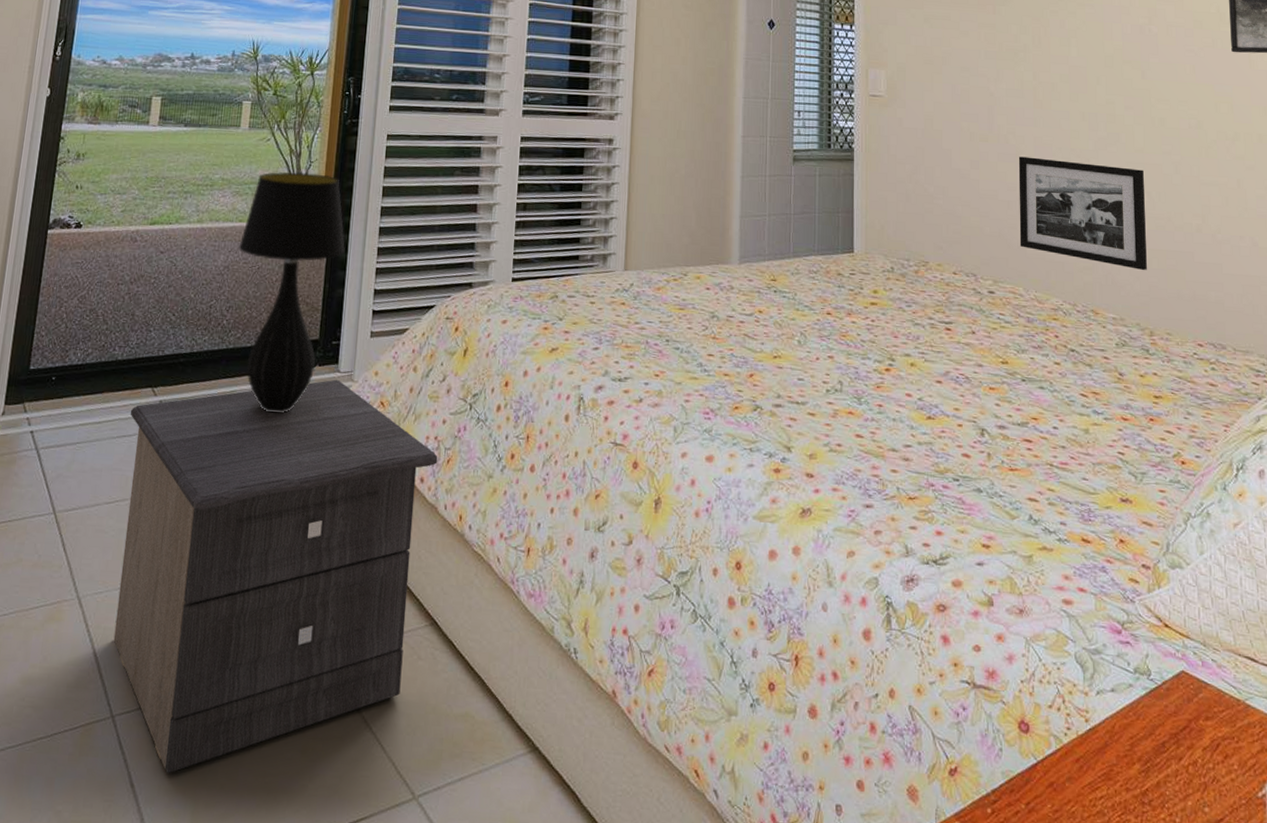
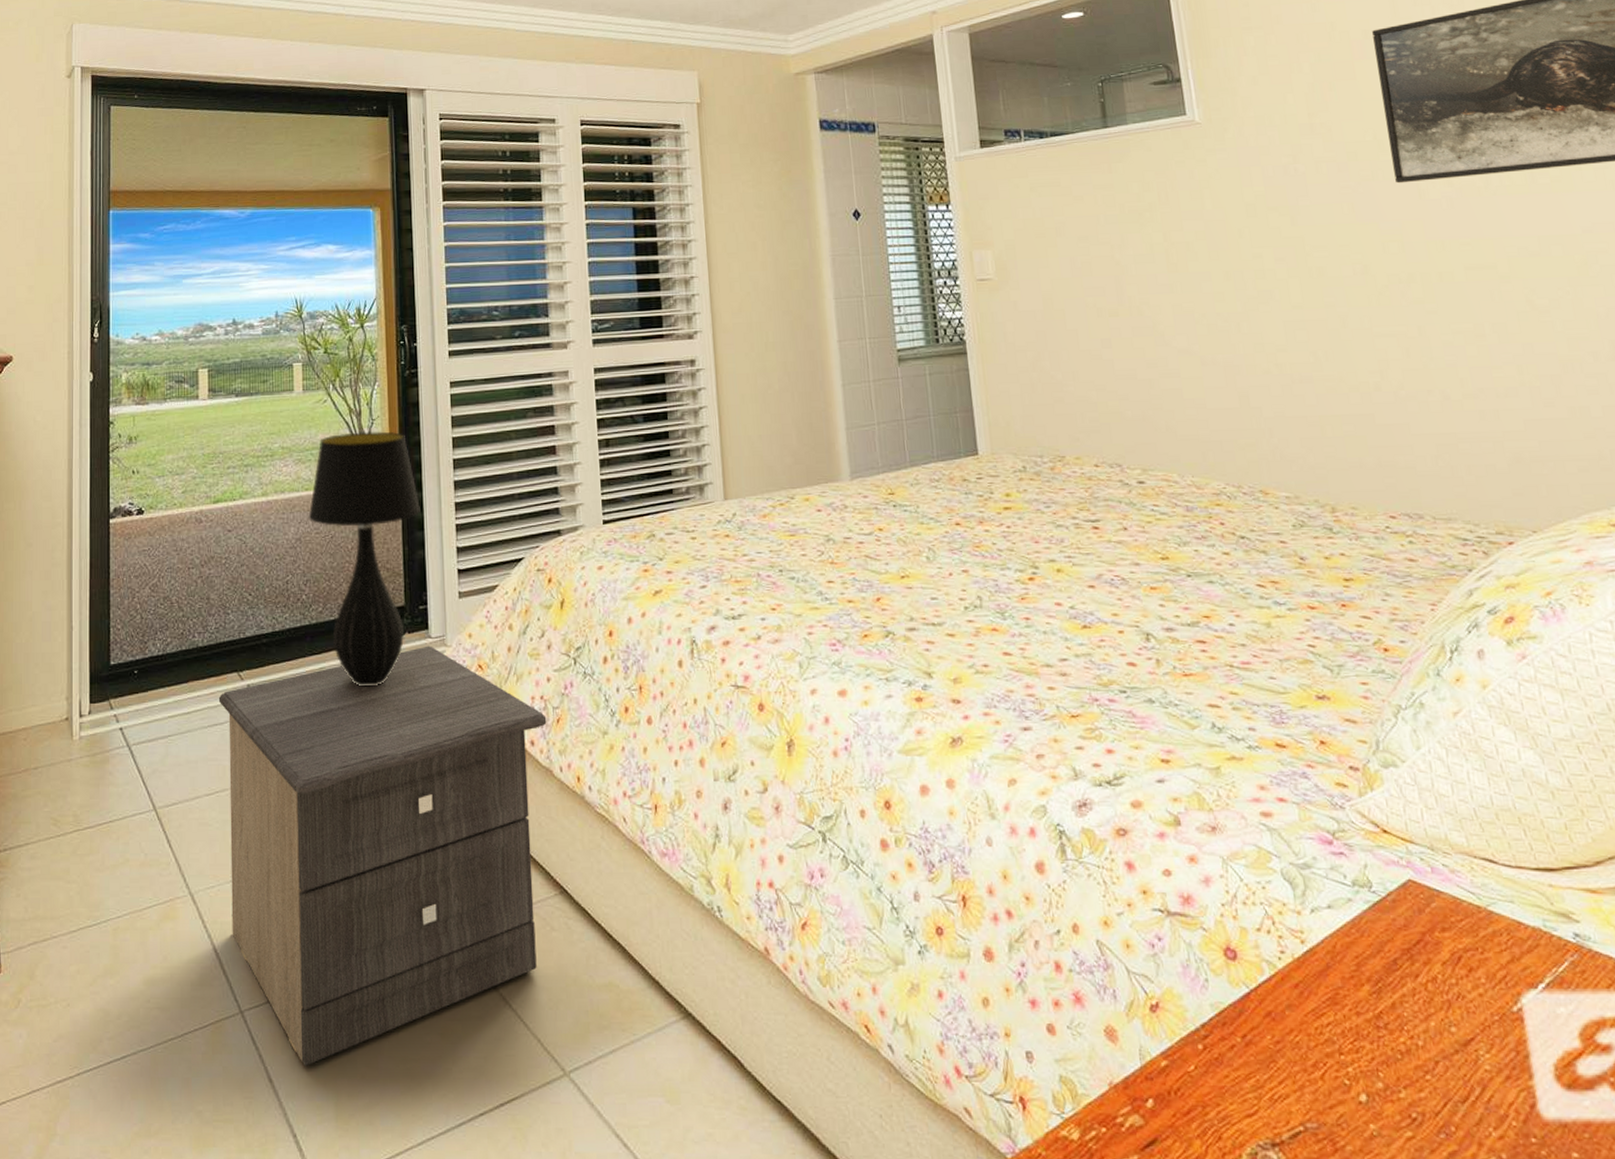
picture frame: present [1018,156,1147,271] -> none [1156,327,1321,441]

